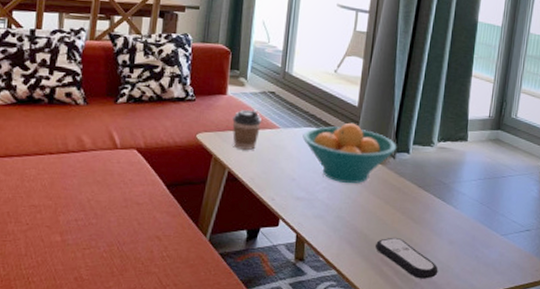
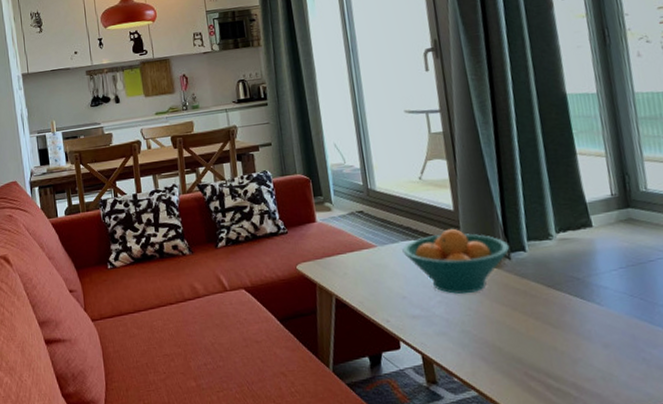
coffee cup: present [232,109,263,150] -> none [327,231,358,274]
remote control: present [376,237,438,279] -> none [514,346,600,392]

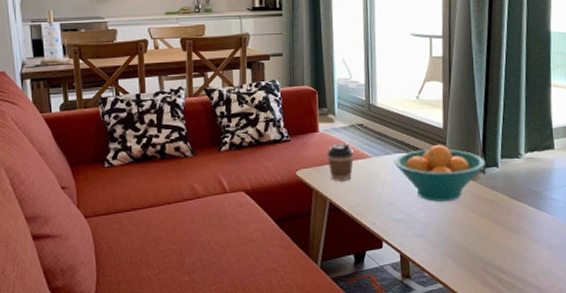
coffee cup: none [327,231,358,274] -> present [327,142,355,181]

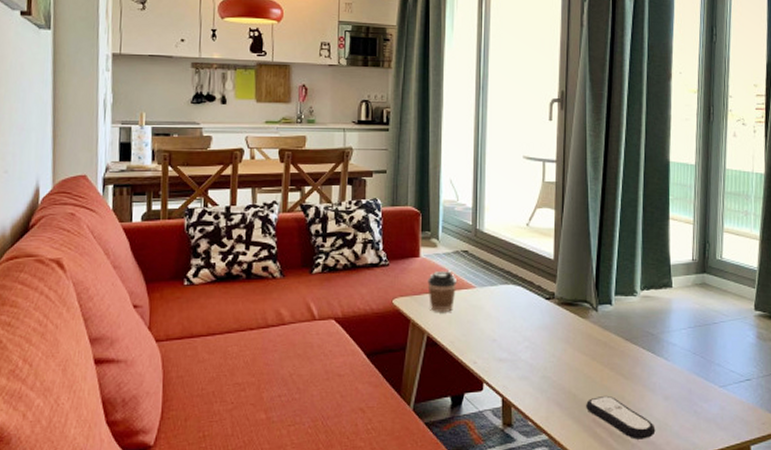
fruit bowl: present [394,144,486,202] -> none [500,276,599,341]
remote control: none [477,247,541,285] -> present [586,395,656,440]

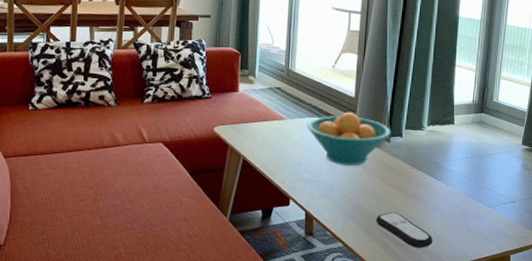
coffee cup: present [427,270,458,312] -> none [244,104,271,139]
fruit bowl: none [500,276,599,341] -> present [307,112,391,166]

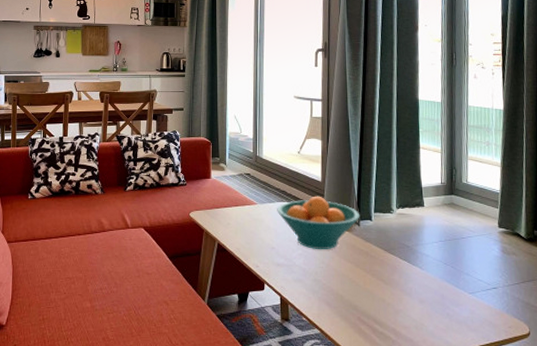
remote control: present [376,212,433,248] -> none [352,297,413,337]

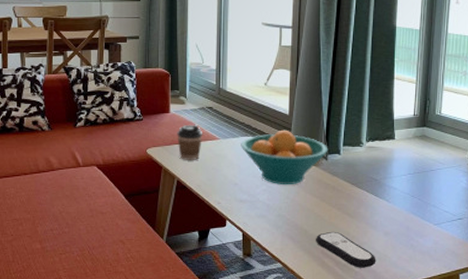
coffee cup: none [217,189,242,224] -> present [177,124,203,160]
remote control: none [352,297,413,337] -> present [316,231,376,268]

